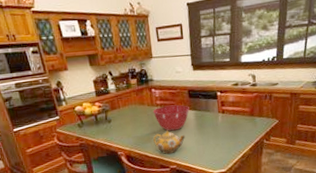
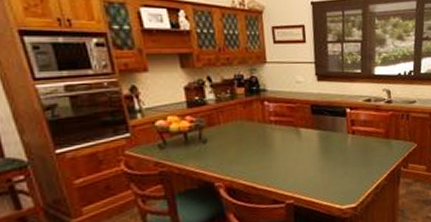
mixing bowl: present [153,104,190,131] -> none [264,122,312,156]
teapot: present [153,129,186,154] -> none [264,153,307,185]

